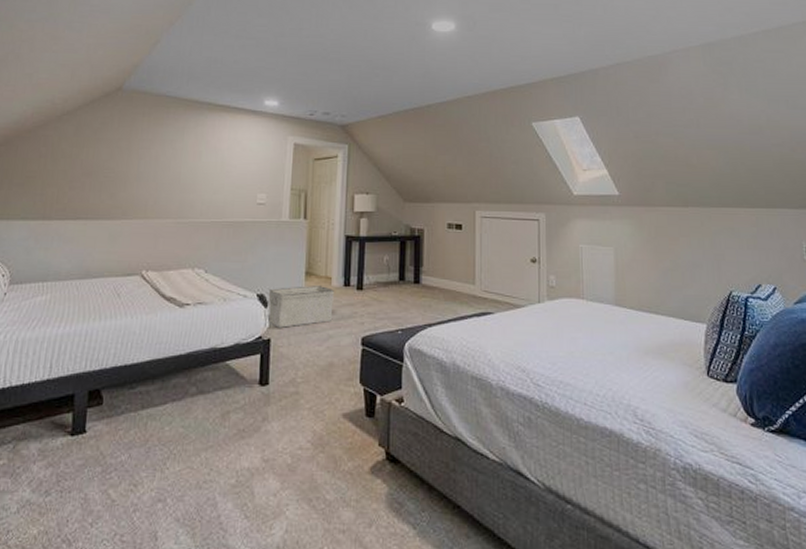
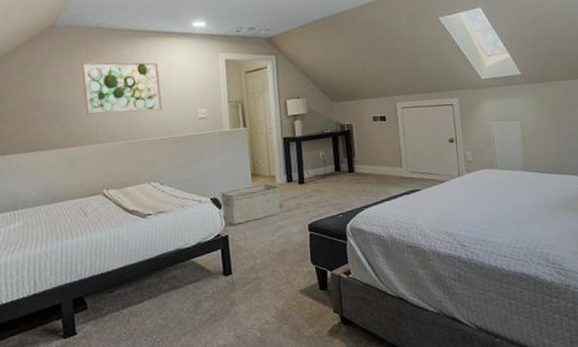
wall art: none [138,129,222,190] -> present [82,61,163,115]

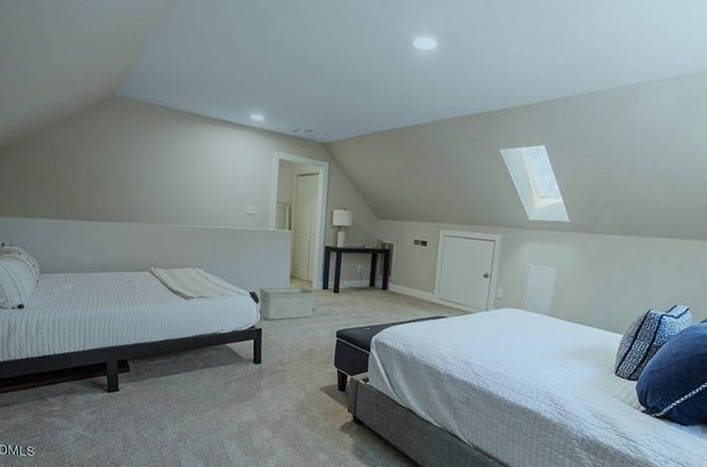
wall art: present [82,61,163,115] -> none [139,138,214,200]

